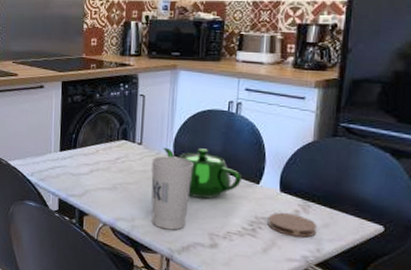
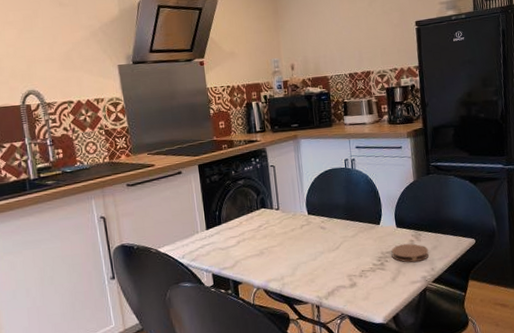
cup: present [151,156,194,231] -> none [290,214,327,281]
teapot: present [162,147,241,199] -> none [297,203,366,247]

